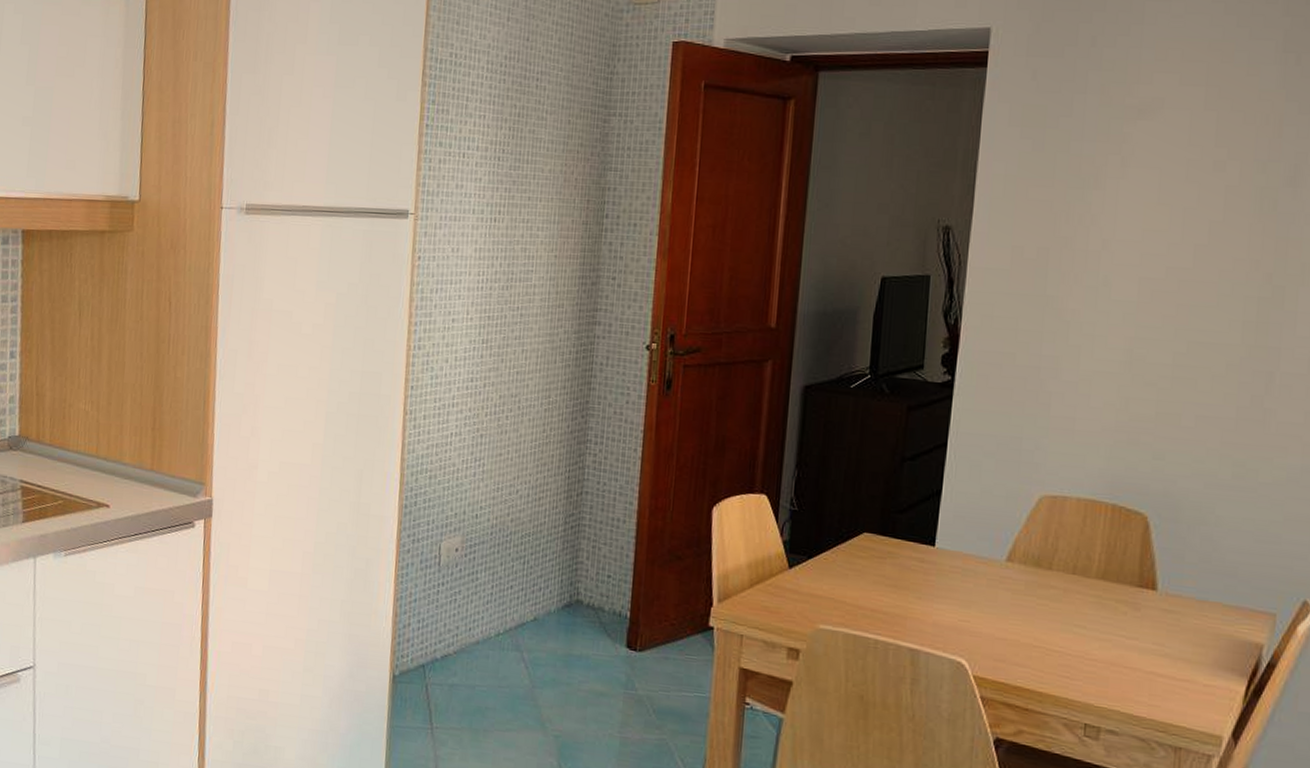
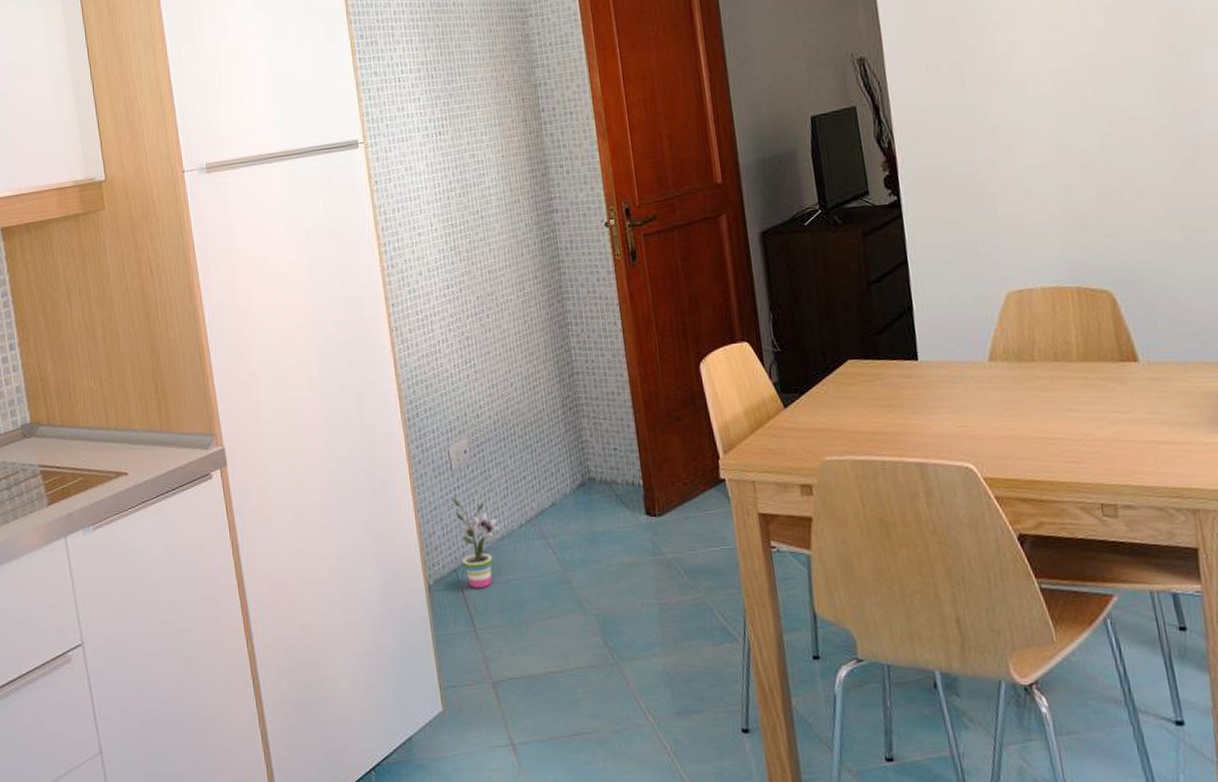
potted plant: none [432,593,476,688] -> present [452,498,499,588]

